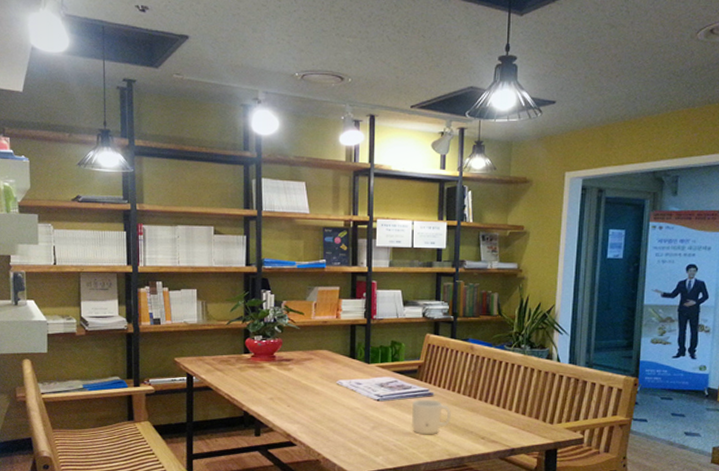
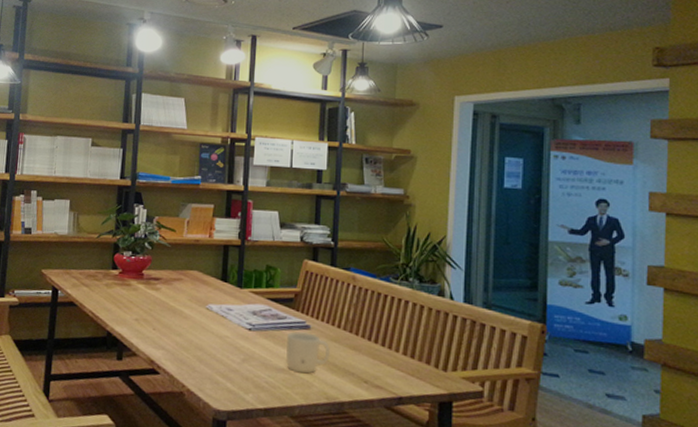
books: present [441,280,481,318] -> none [321,204,364,246]
books: present [478,290,503,317] -> none [361,215,388,245]

